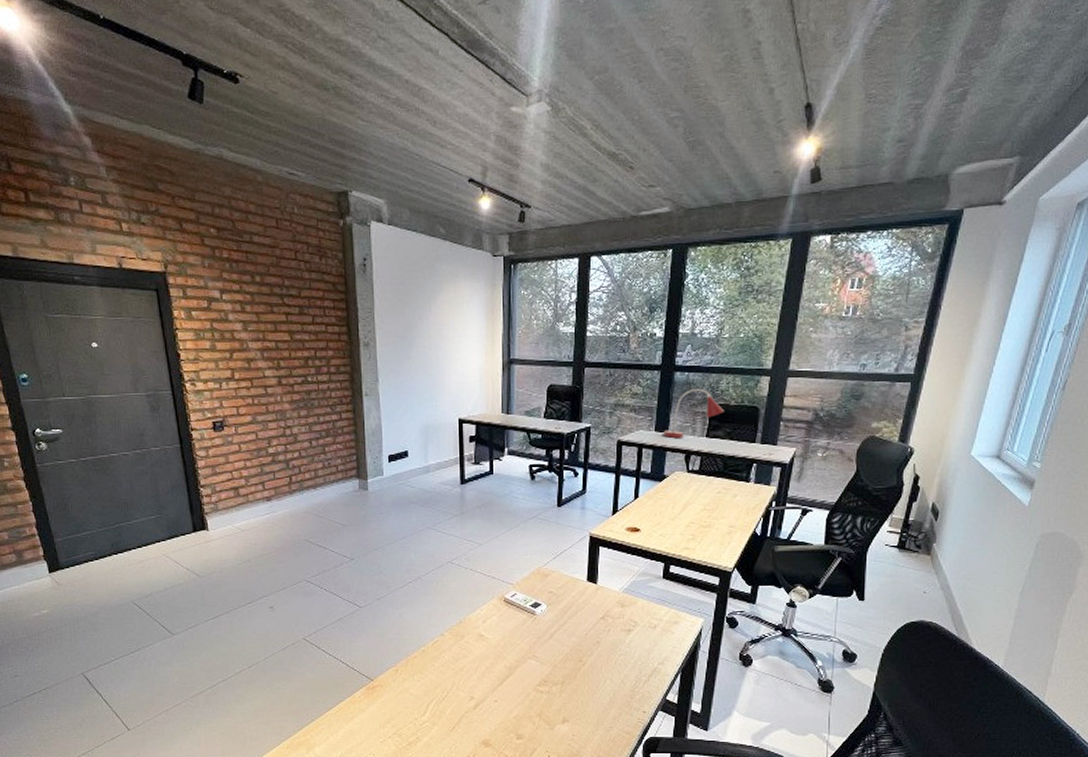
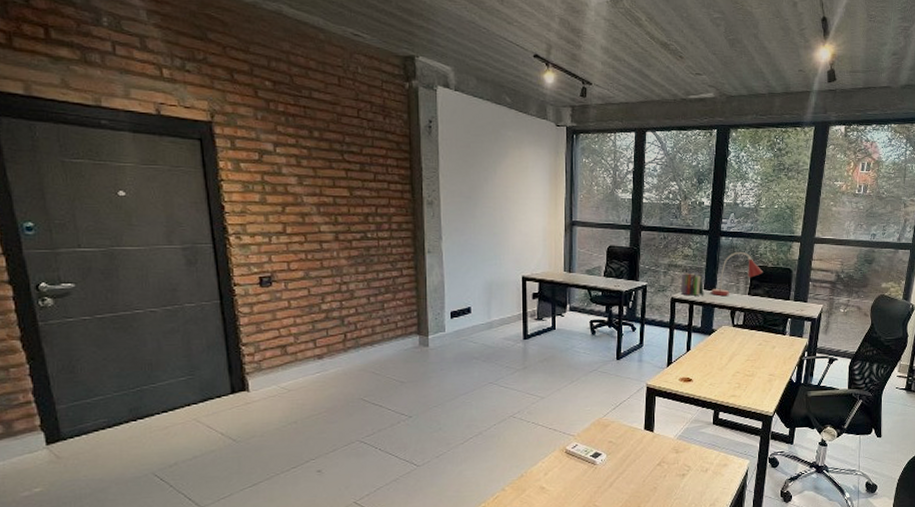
books: none [627,412,655,438] -> present [680,272,704,296]

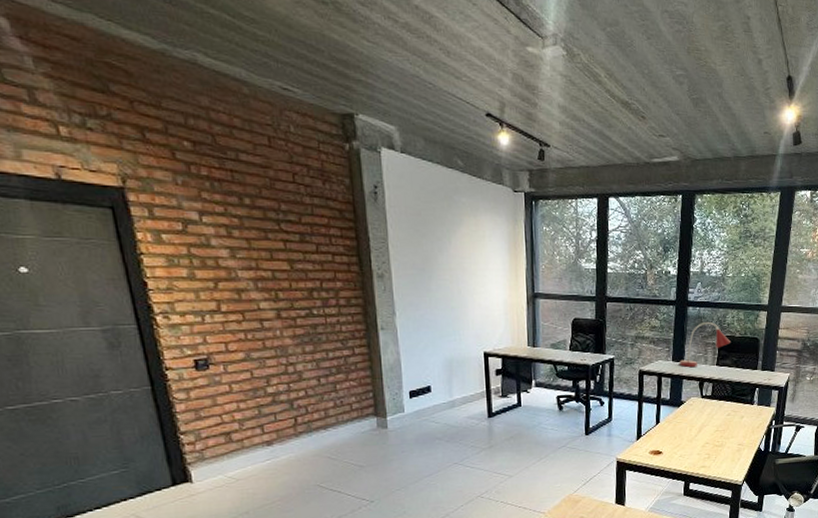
books: present [680,272,704,296] -> none [648,344,672,368]

